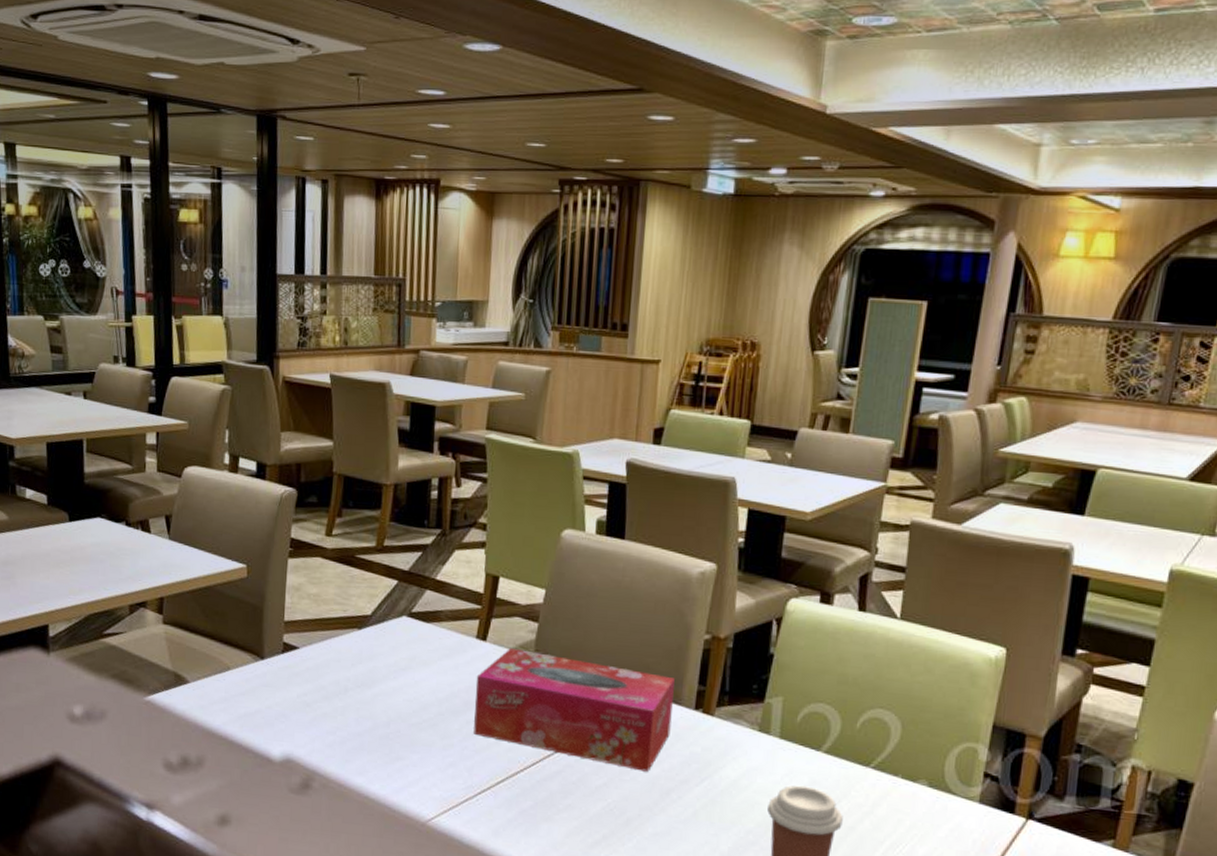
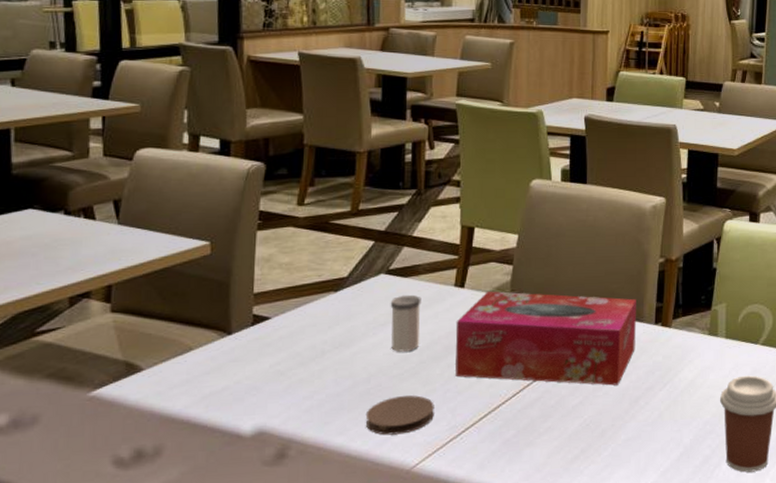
coaster: none [384,745,451,785] -> present [365,395,434,435]
salt shaker: none [410,640,442,701] -> present [390,294,422,352]

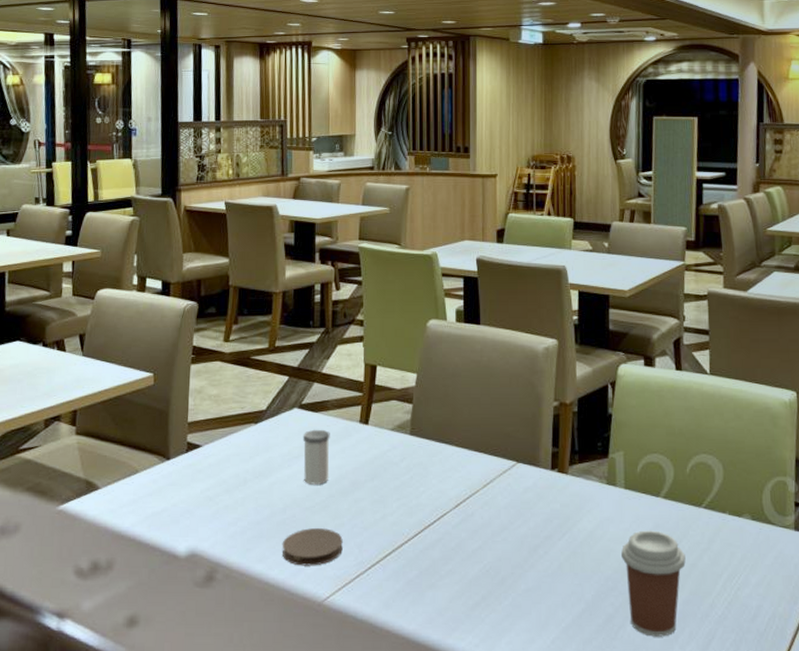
tissue box: present [455,291,636,386] -> none [361,429,533,532]

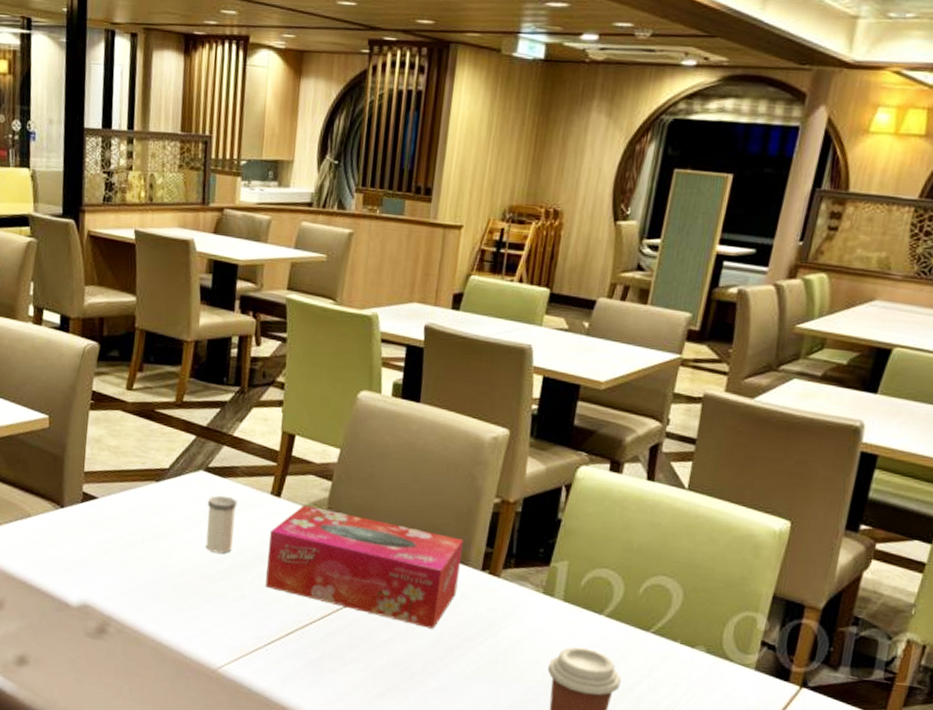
coaster: present [282,528,343,566] -> none [178,595,243,634]
tissue box: none [361,429,533,532] -> present [265,505,463,629]

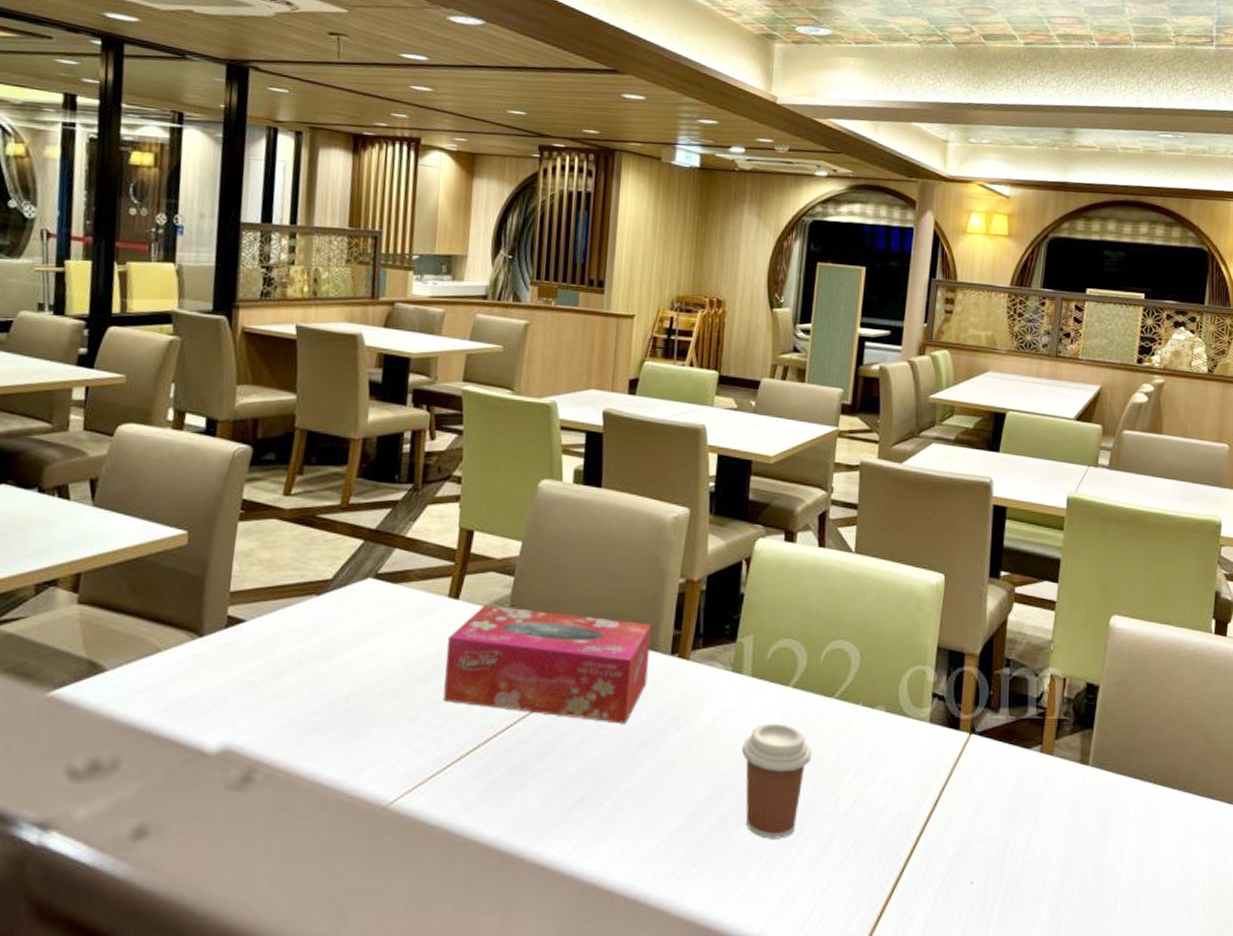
salt shaker: present [205,495,238,553] -> none [374,603,411,669]

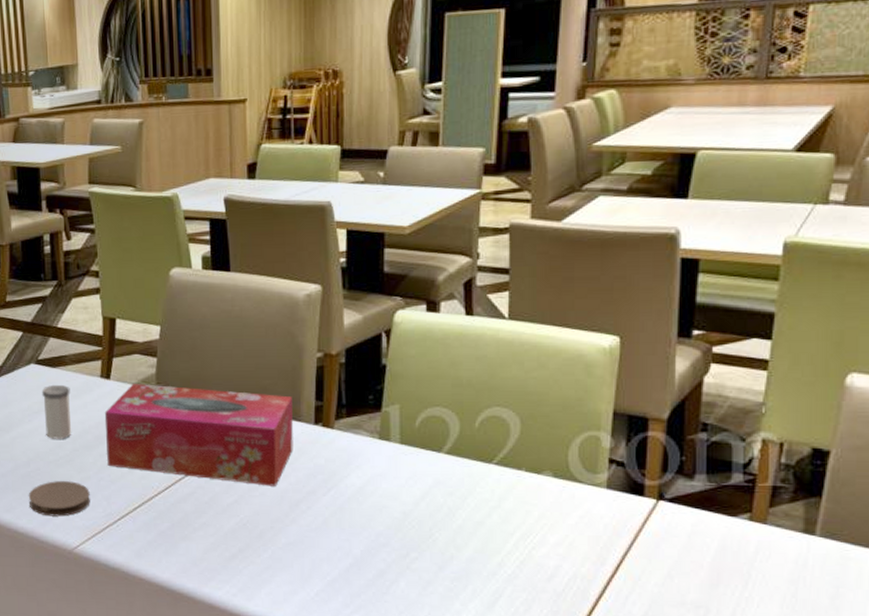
coaster: none [341,720,418,764] -> present [28,481,90,517]
salt shaker: none [374,603,411,669] -> present [41,384,72,439]
coffee cup: present [742,722,812,839] -> none [395,486,471,594]

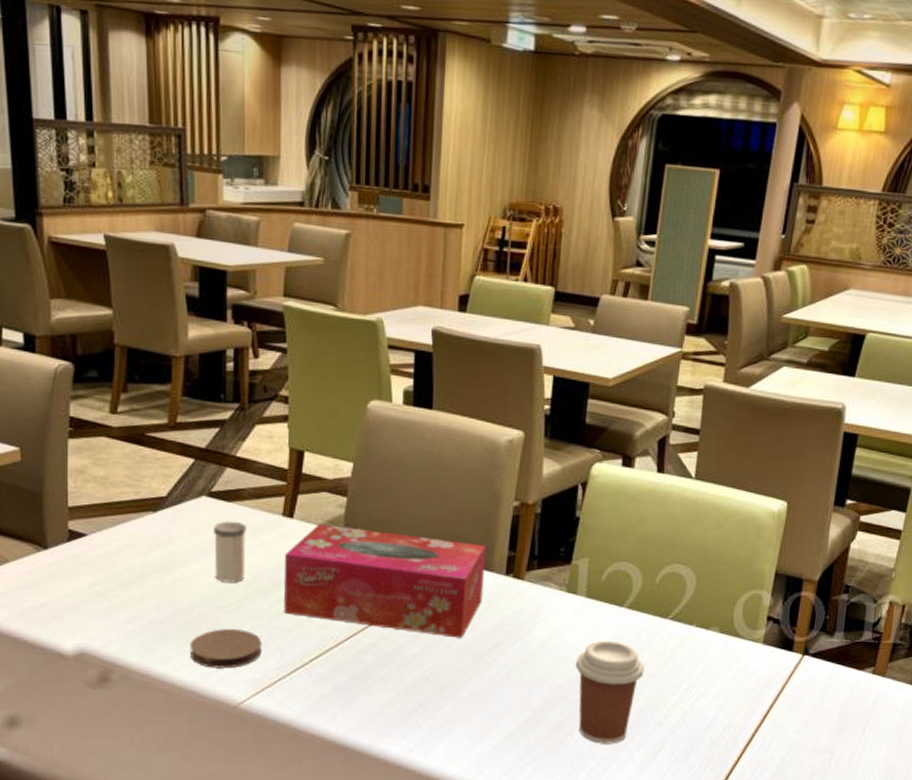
coffee cup: none [395,486,471,594] -> present [576,640,645,744]

